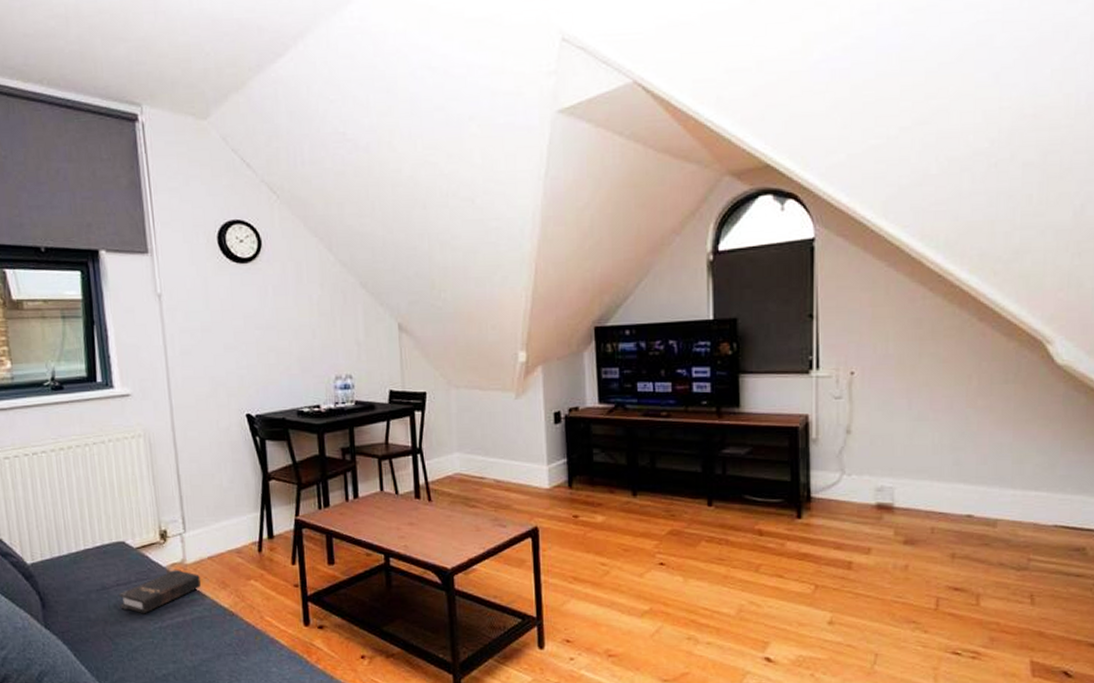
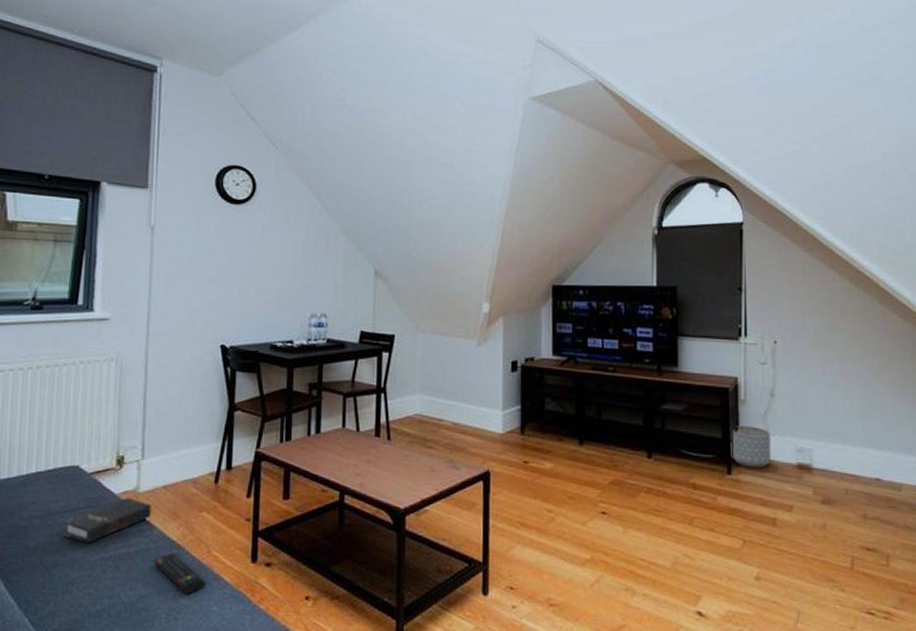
remote control: none [209,619,262,656] -> present [153,553,206,593]
planter: none [800,466,847,511] -> present [730,426,771,468]

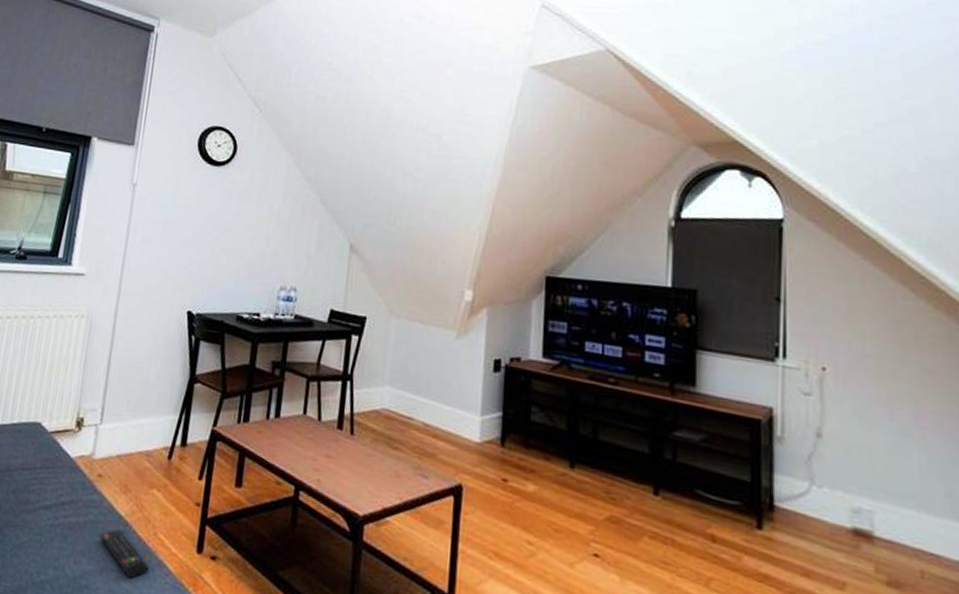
hardback book: present [62,497,151,544] -> none [18,462,104,507]
planter: present [730,426,771,468] -> none [762,468,817,527]

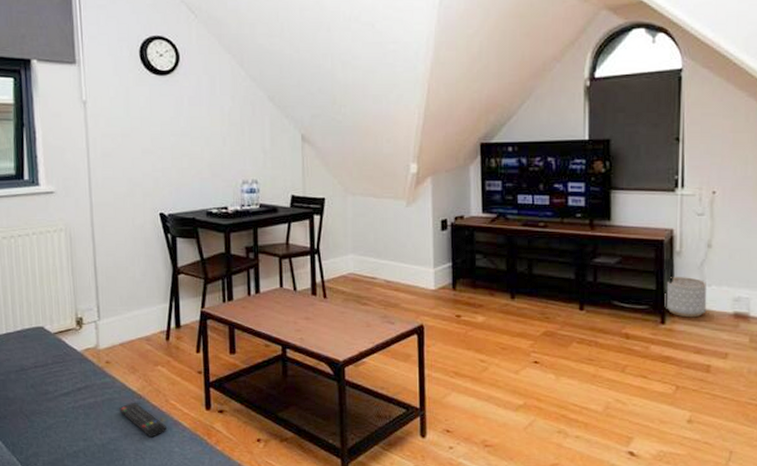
planter: none [762,468,817,527] -> present [664,277,707,318]

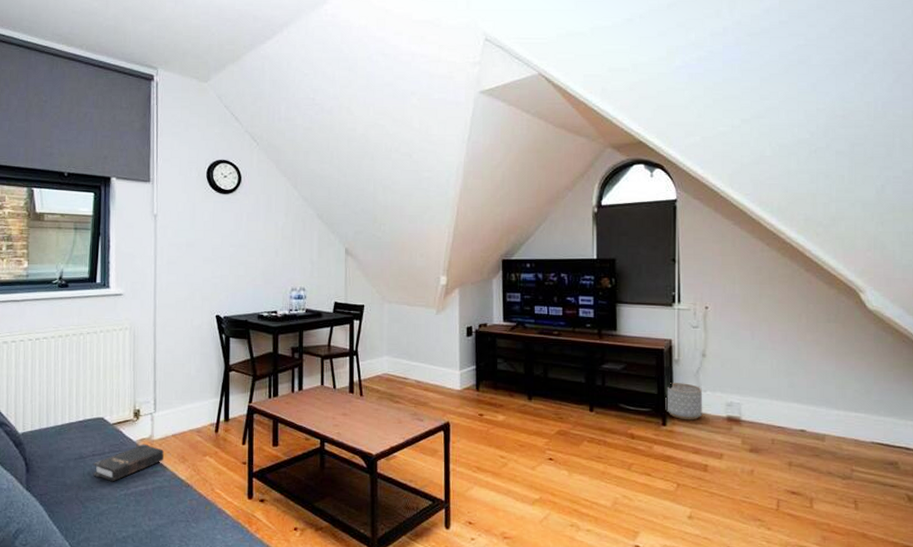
hardback book: none [36,353,112,395] -> present [93,443,164,482]
remote control: present [118,402,166,436] -> none [167,490,211,524]

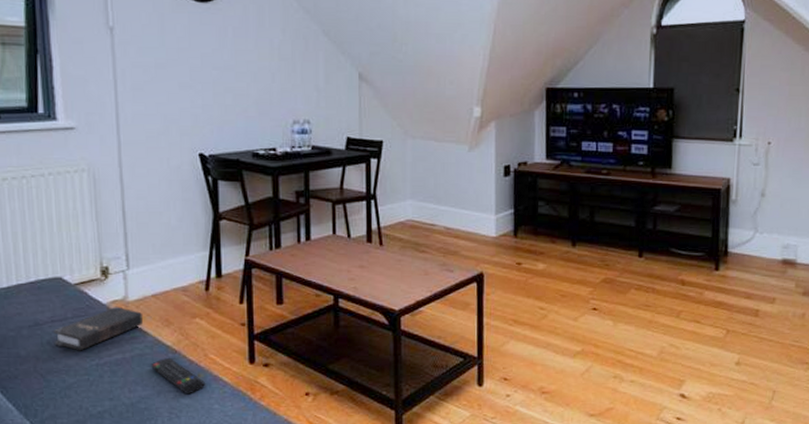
remote control: none [167,490,211,524] -> present [150,357,205,393]
planter: present [665,383,703,421] -> none [719,225,759,264]

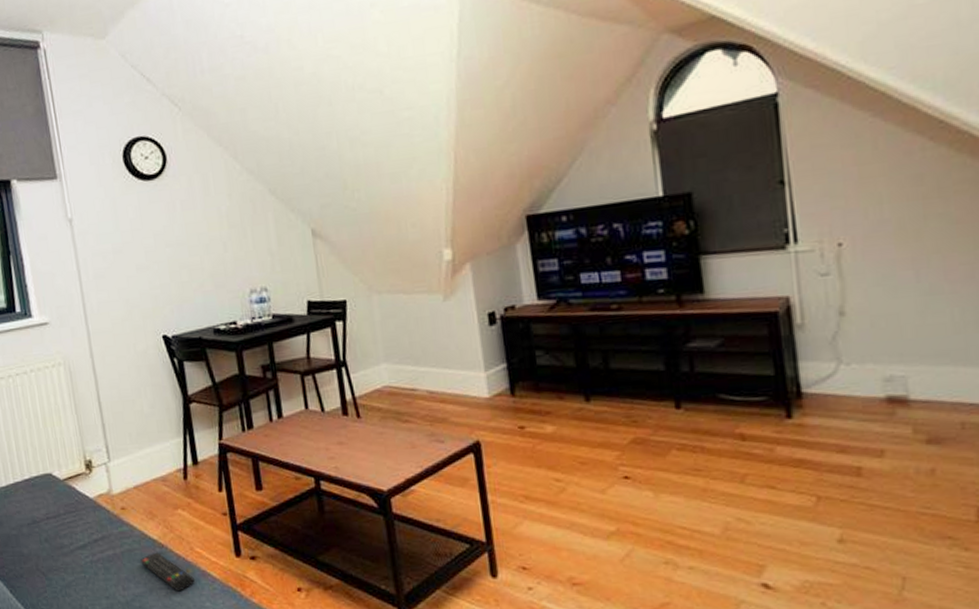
hardback book: present [53,306,143,351] -> none [49,500,128,548]

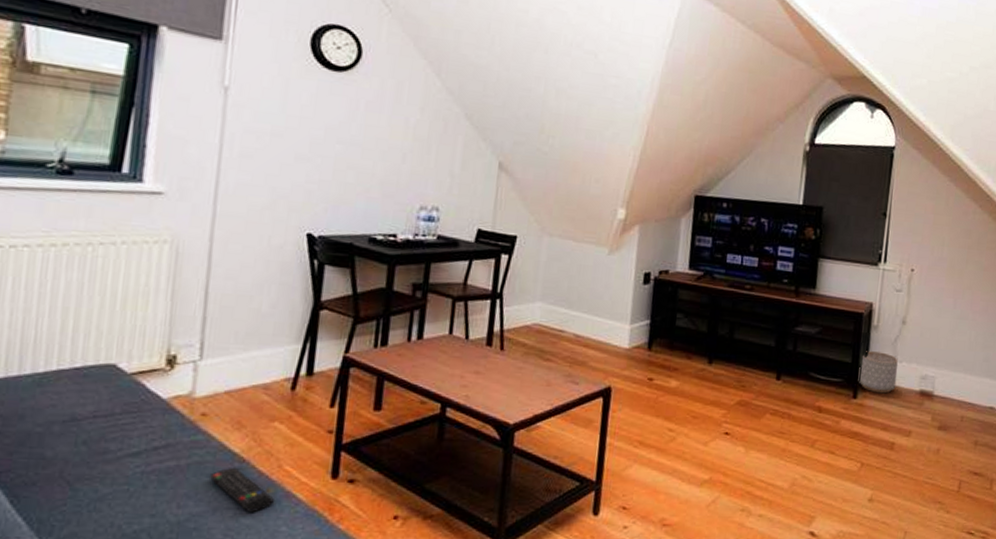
planter: none [787,355,848,408] -> present [858,351,898,394]

